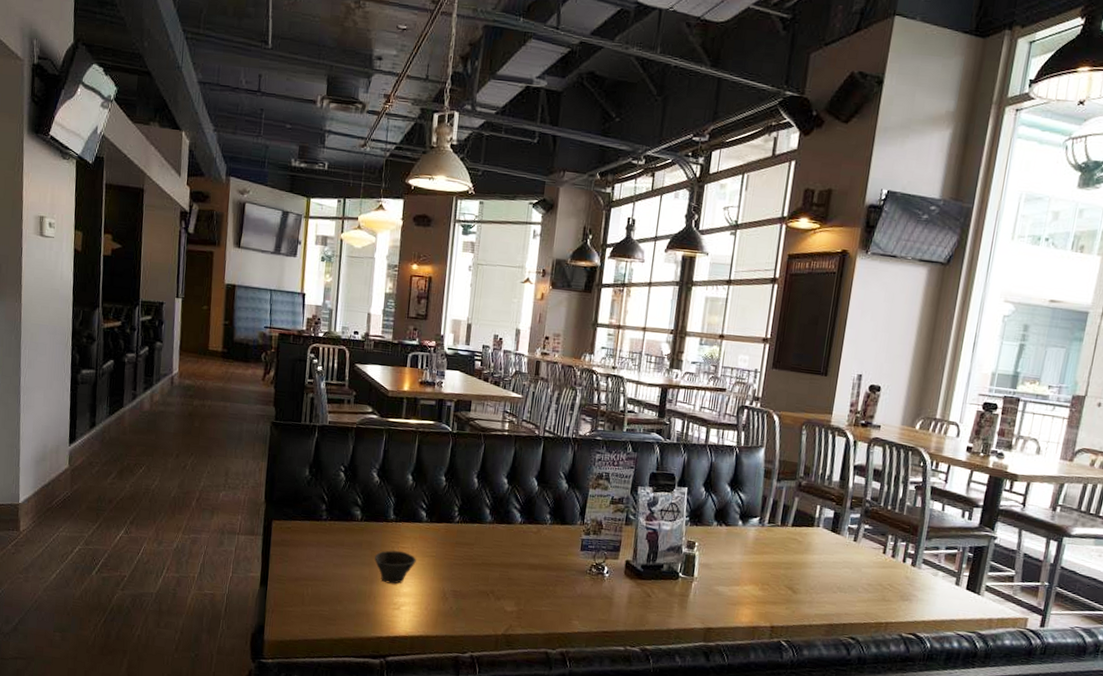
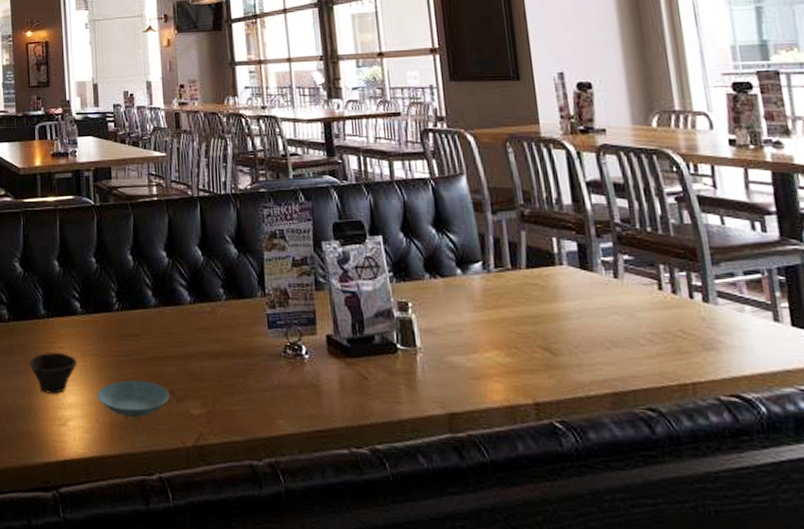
saucer: none [429,579,491,609] -> present [97,380,170,417]

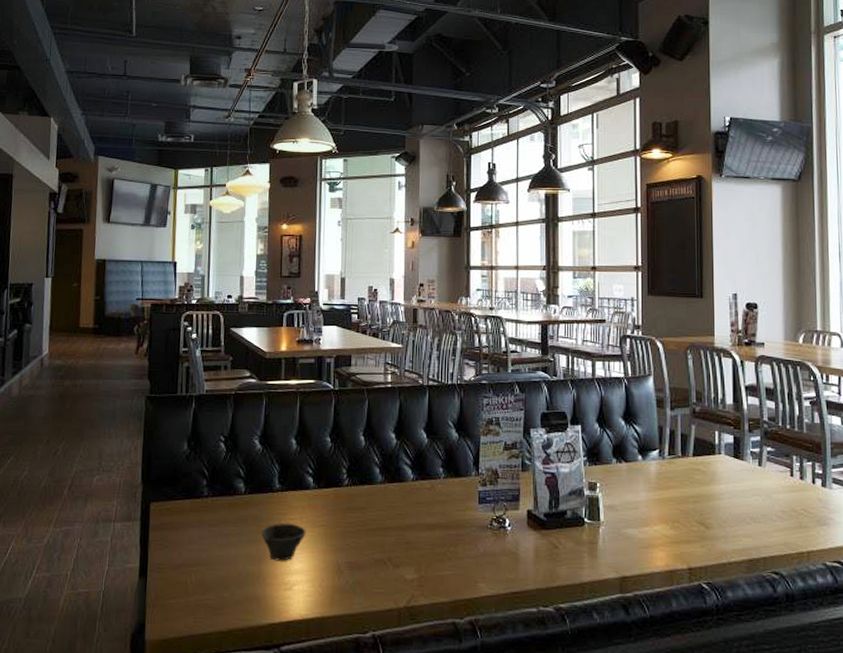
saucer: present [97,380,170,417] -> none [322,548,388,582]

